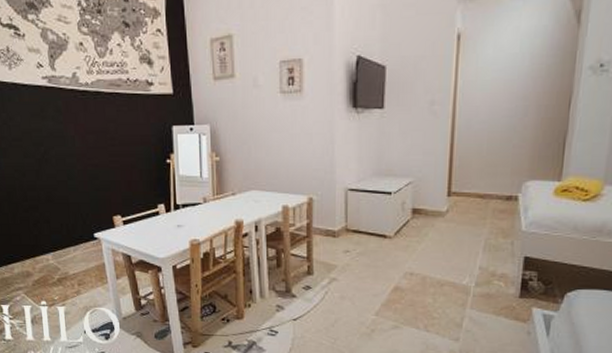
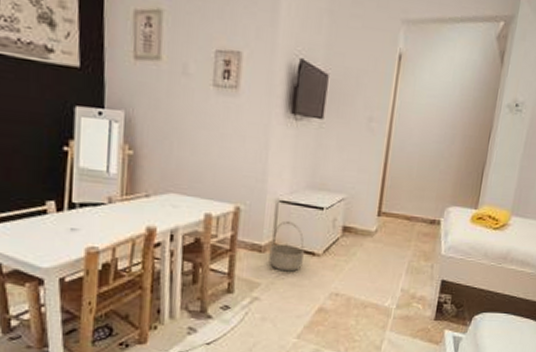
basket: none [341,207,377,254] -> present [268,220,305,272]

